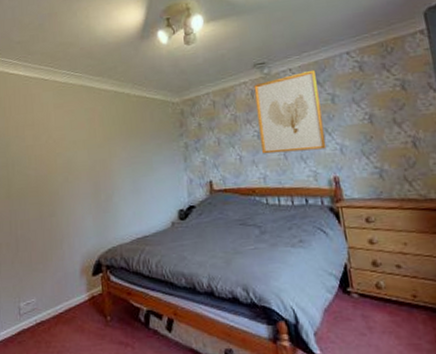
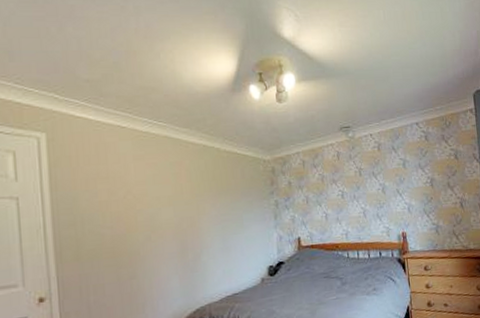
wall art: present [253,69,327,154] -> none [339,136,398,212]

